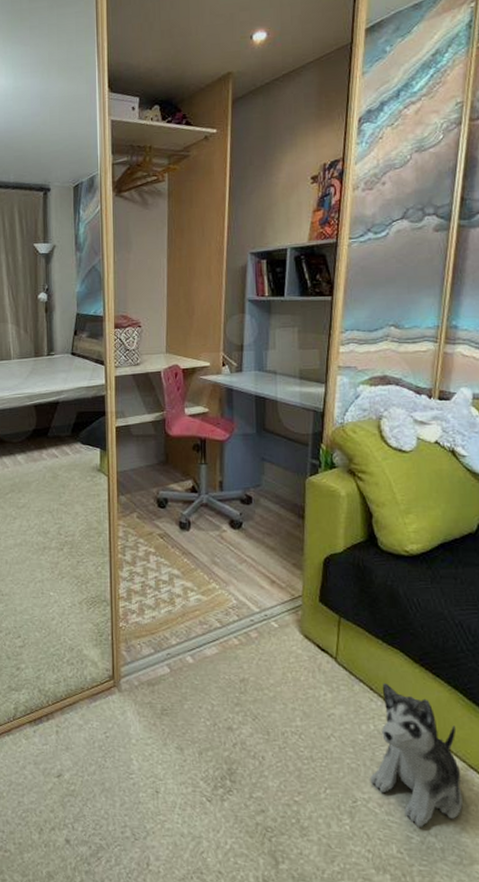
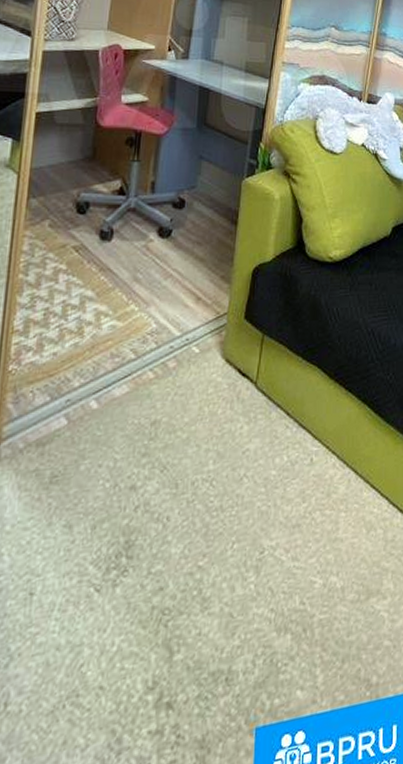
plush toy: present [370,683,463,827] -> none [279,405,364,568]

